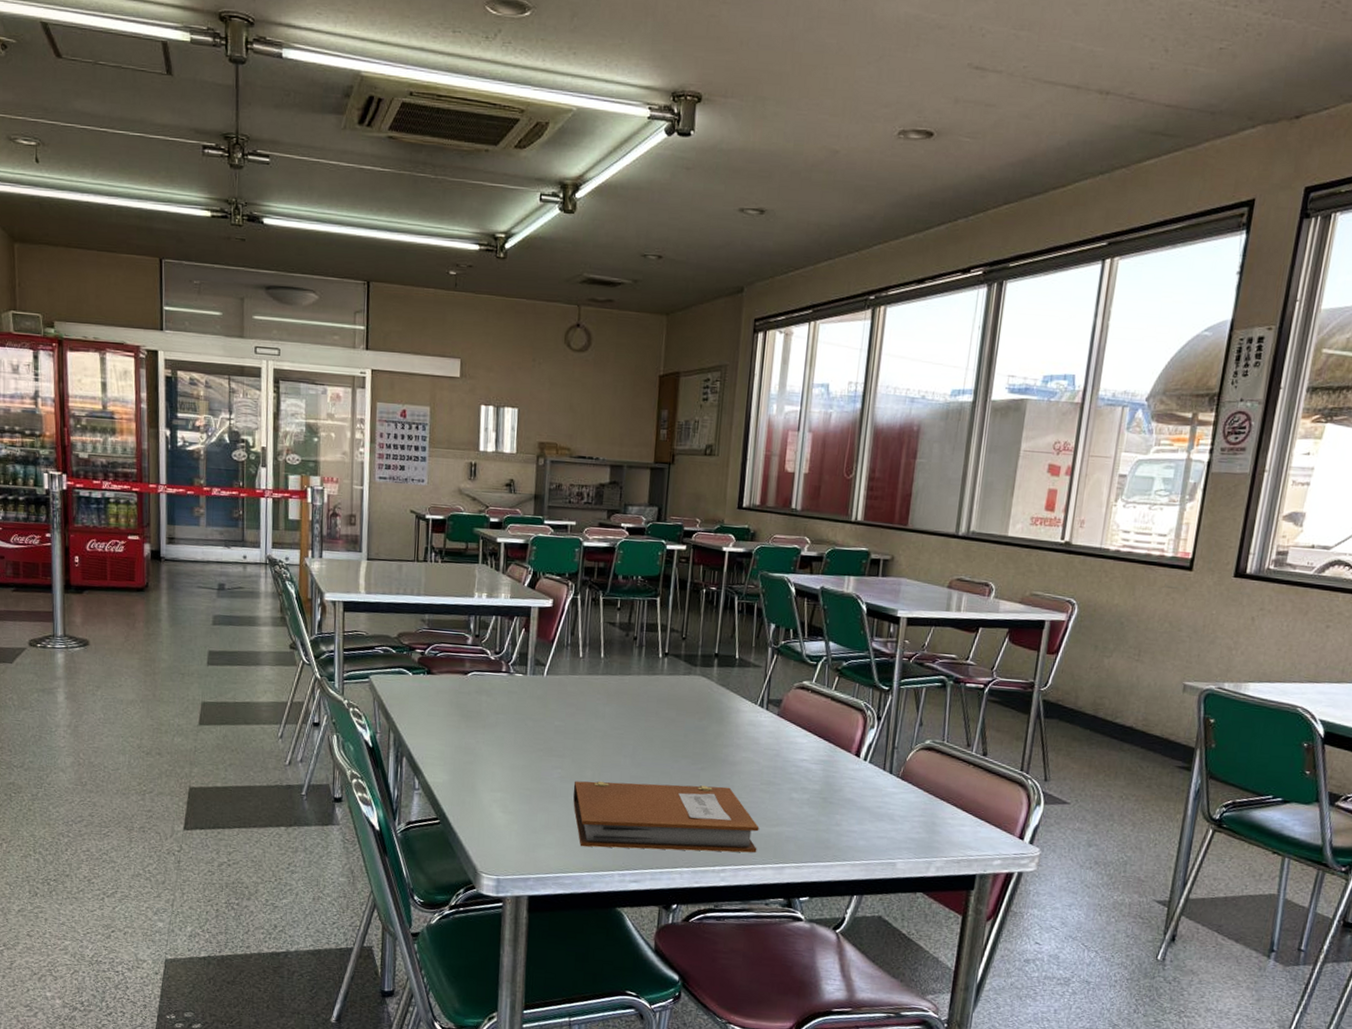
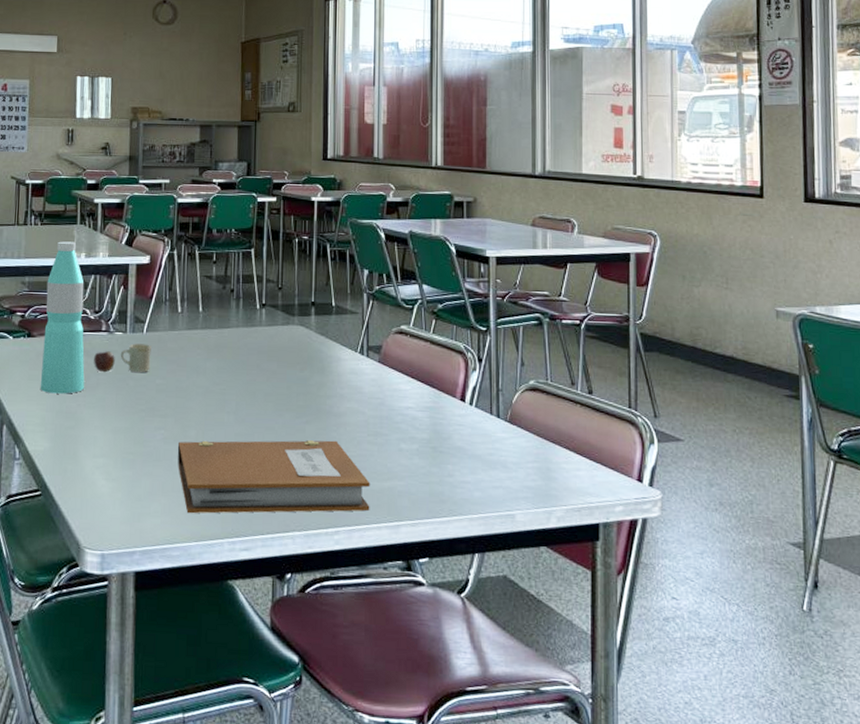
water bottle: none [439,580,485,731] -> present [40,241,85,394]
mug: none [493,685,551,715] -> present [94,343,151,373]

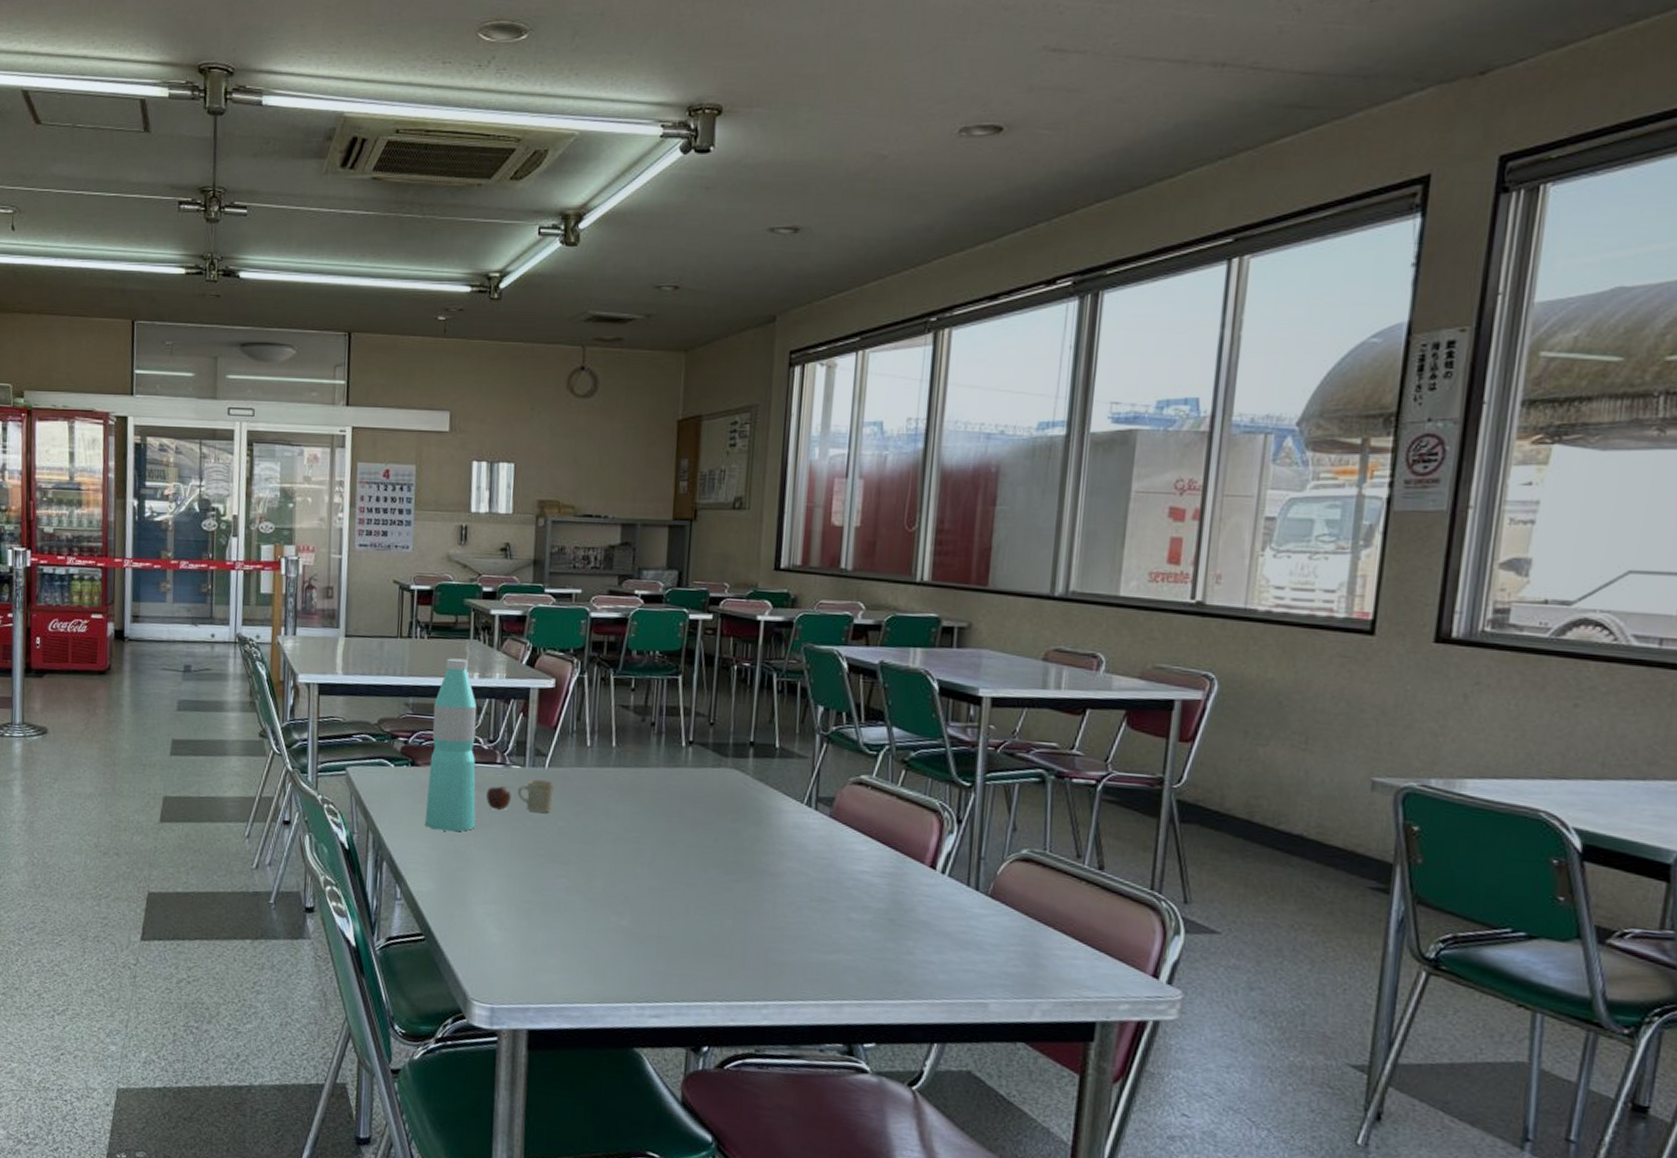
notebook: present [177,440,370,514] -> none [580,892,810,986]

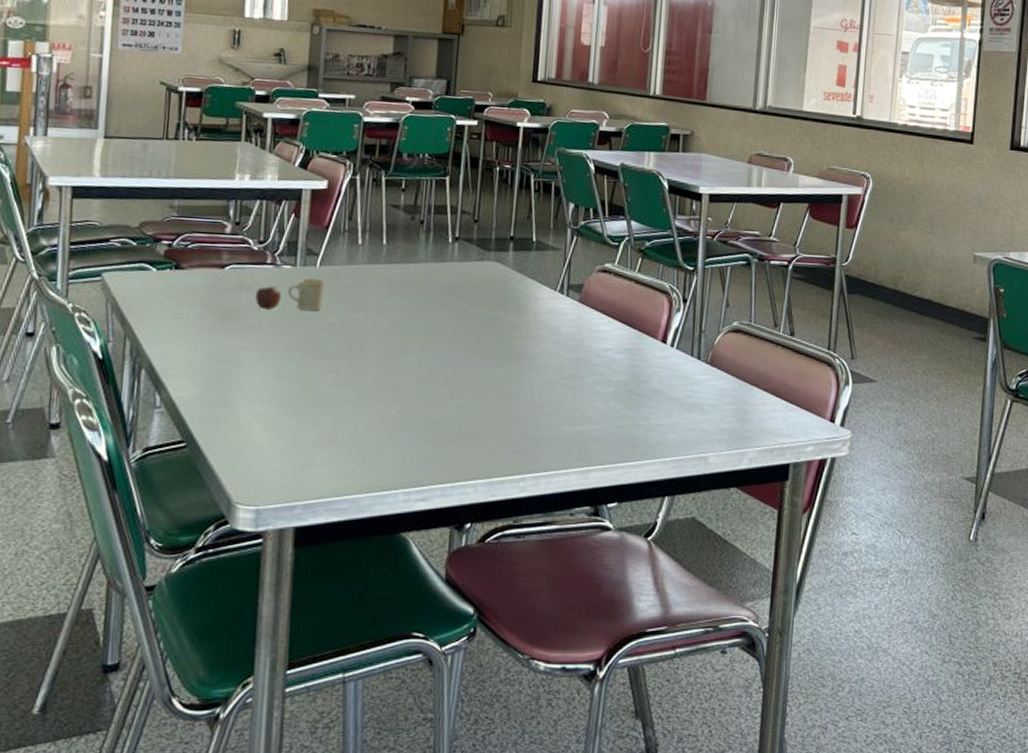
water bottle: present [424,658,477,832] -> none [188,160,248,334]

